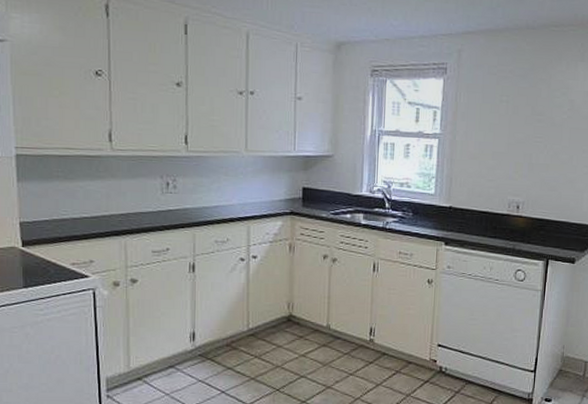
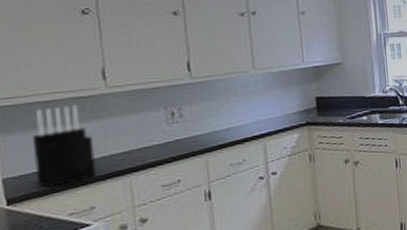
knife block: none [46,161,98,237] -> present [32,105,97,188]

